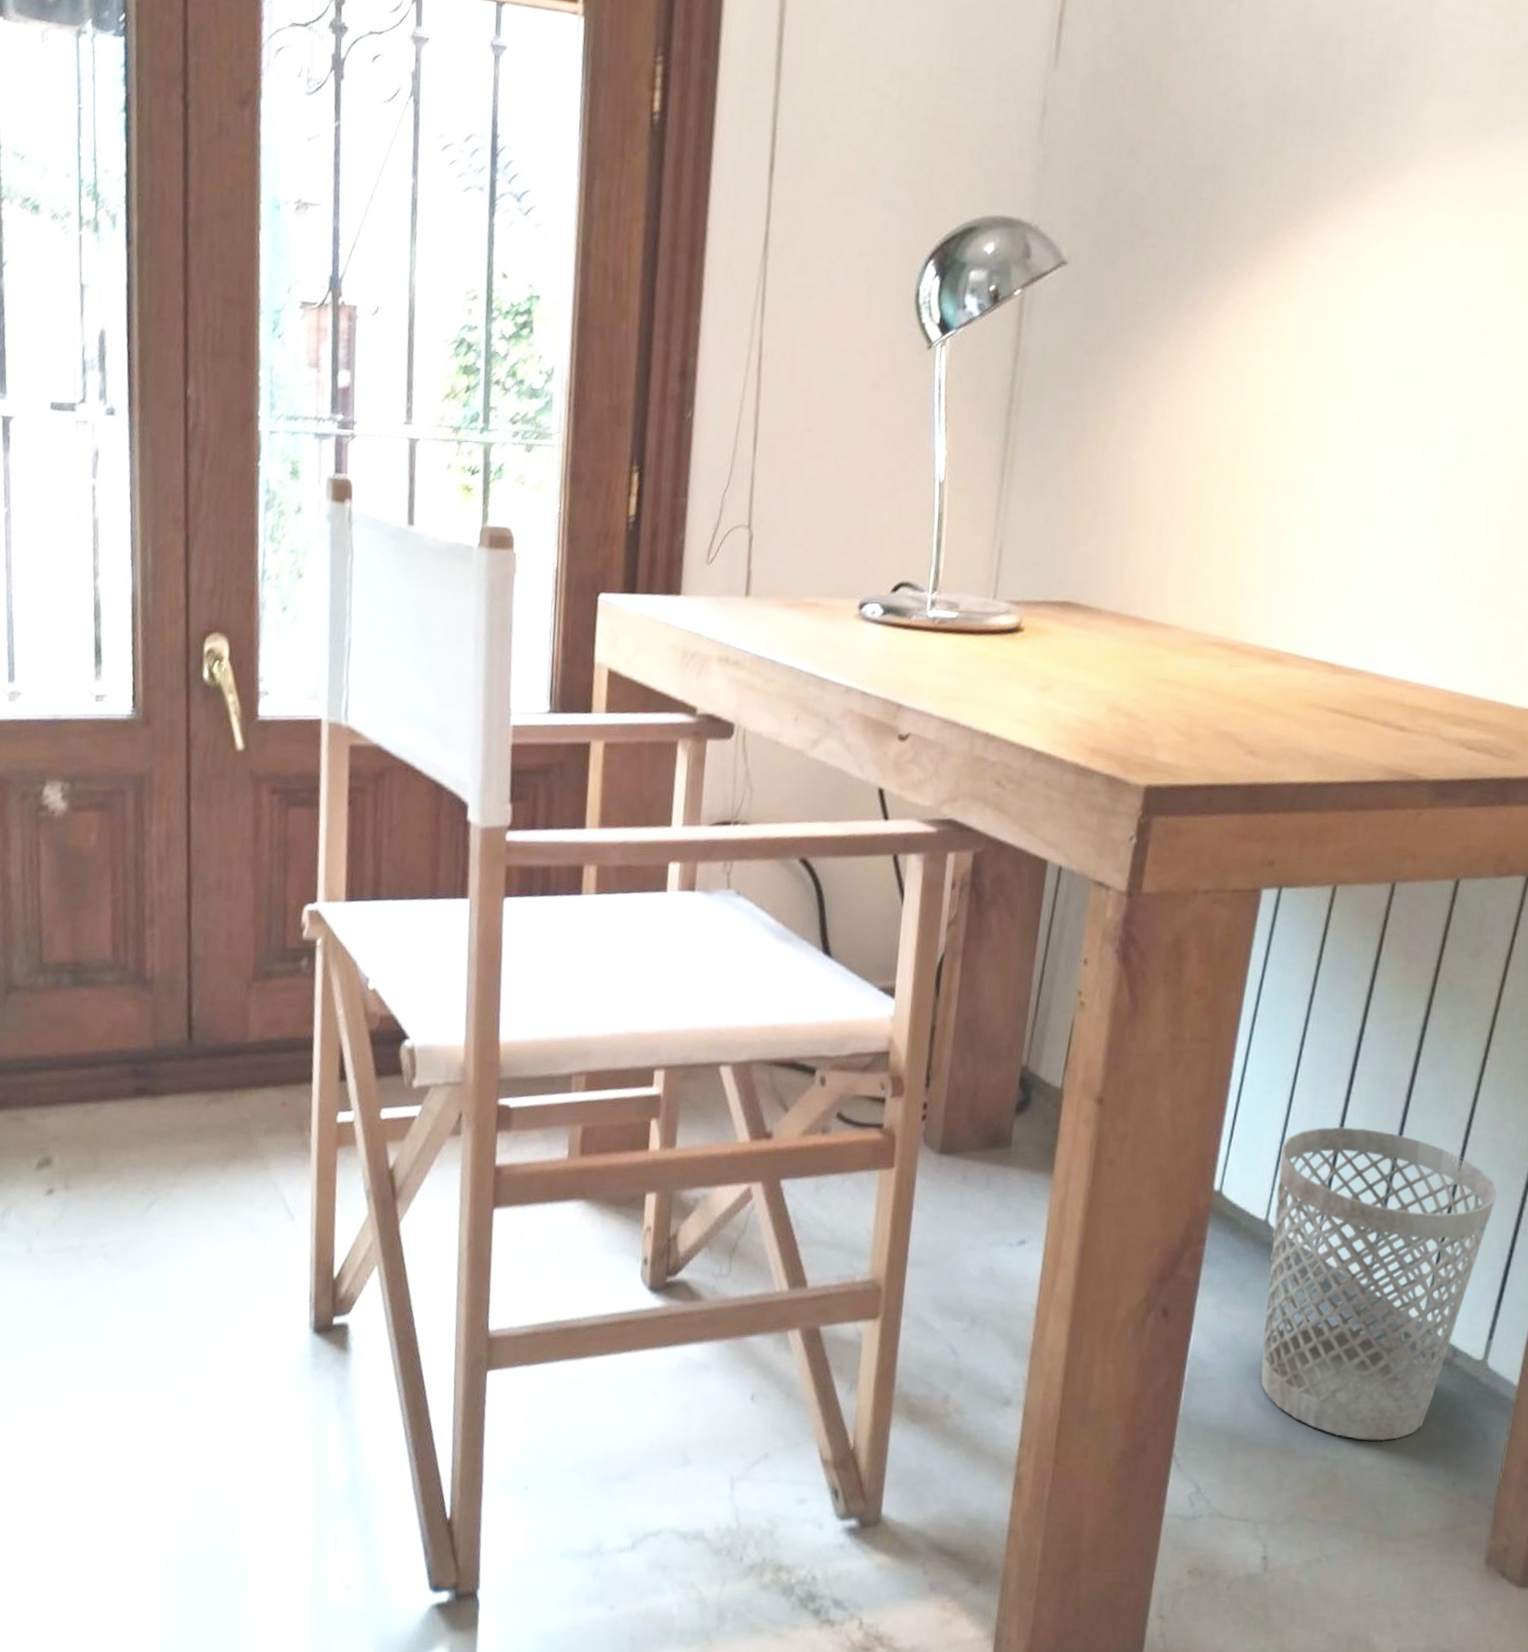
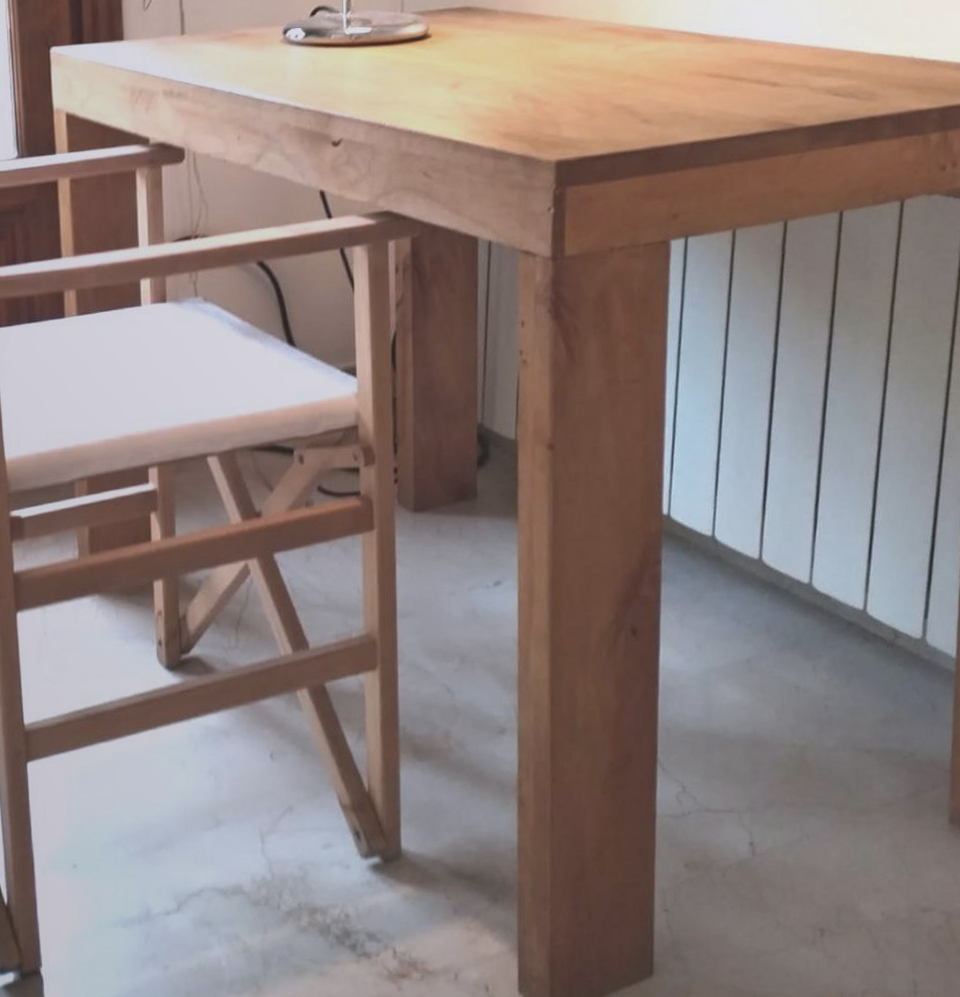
wastebasket: present [1260,1126,1498,1441] -> none [718,442,915,725]

